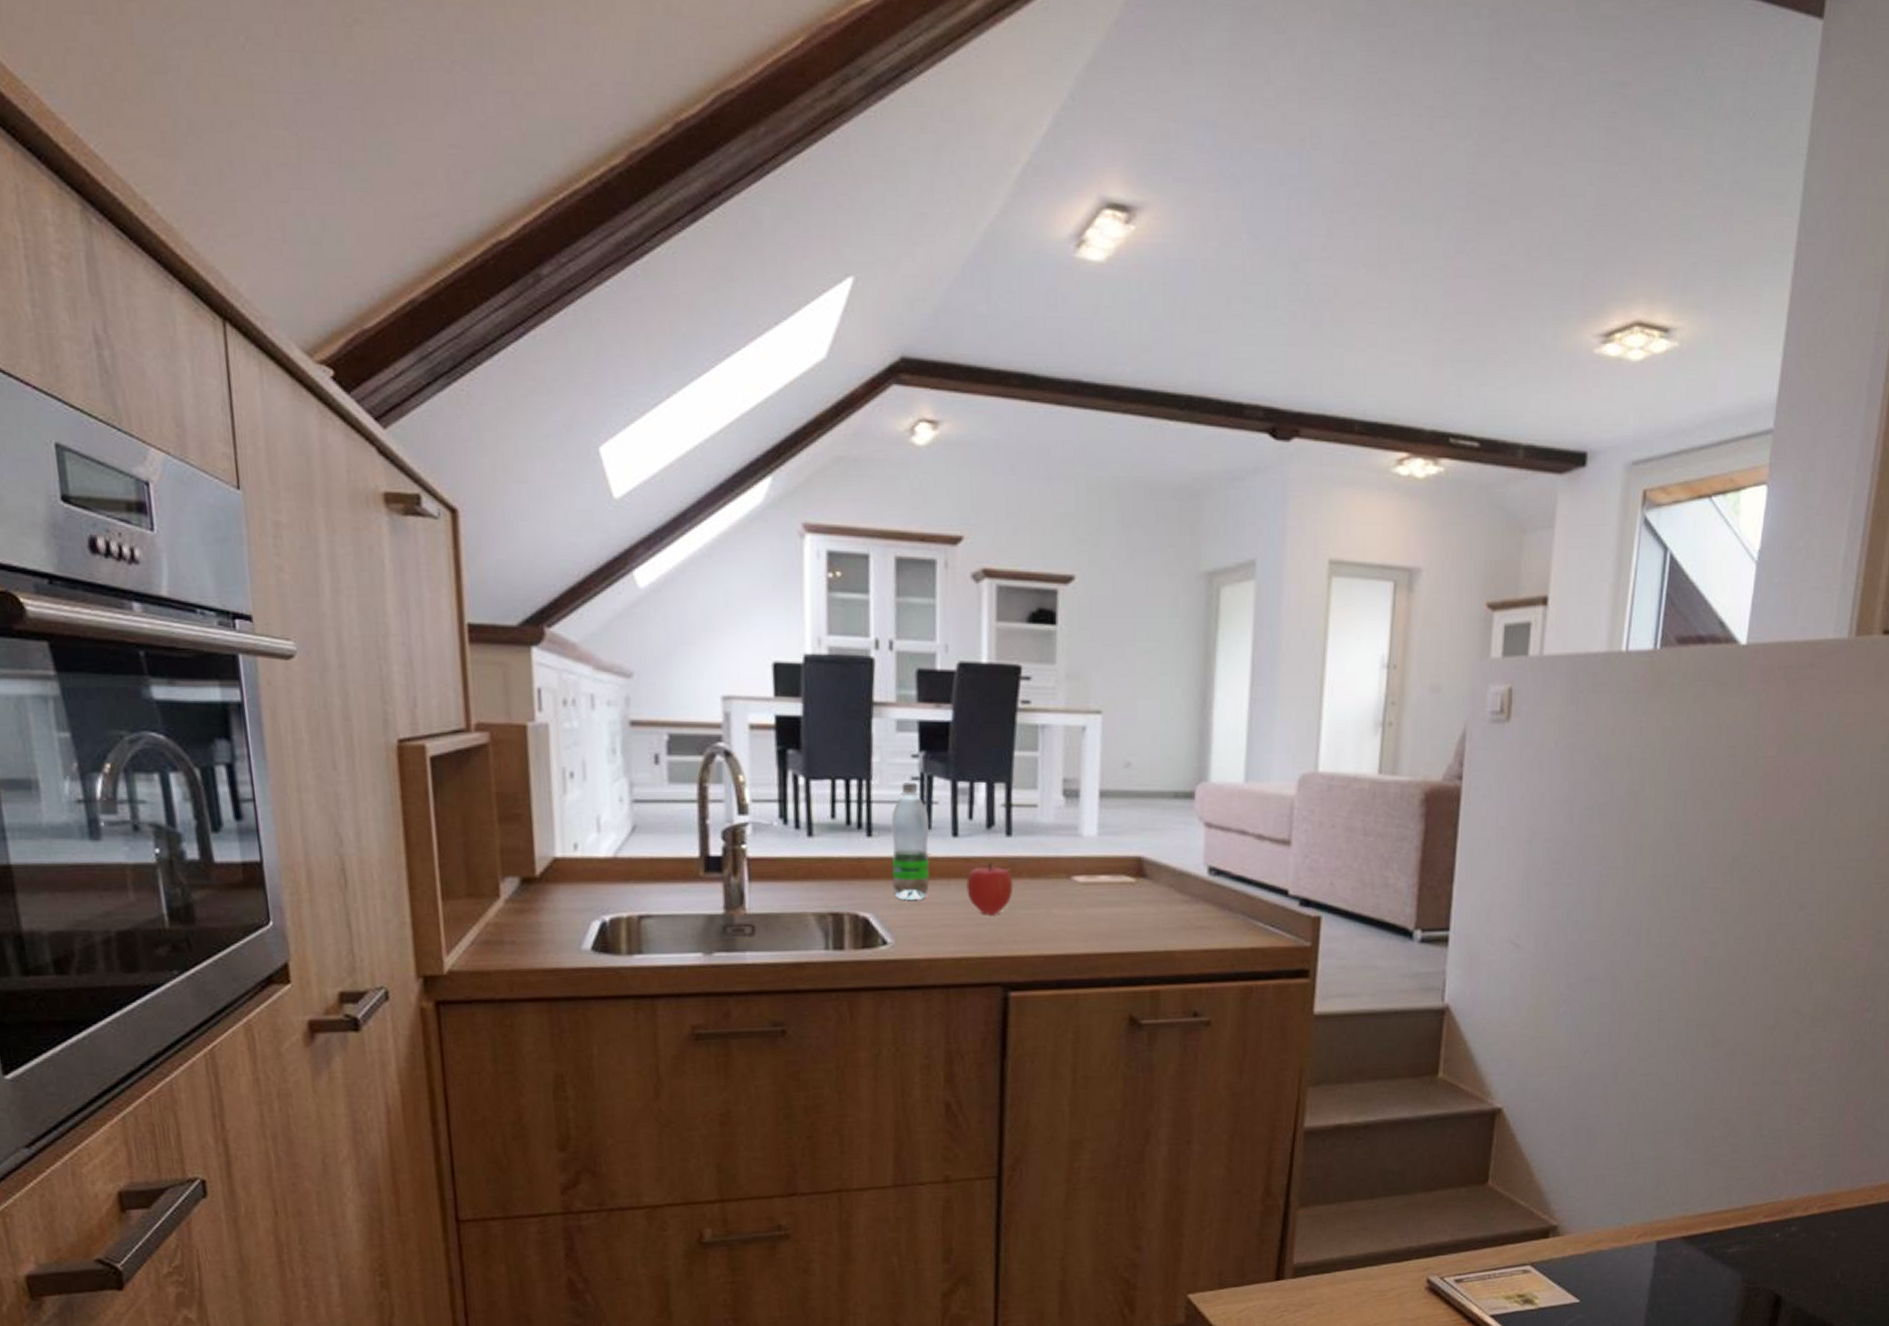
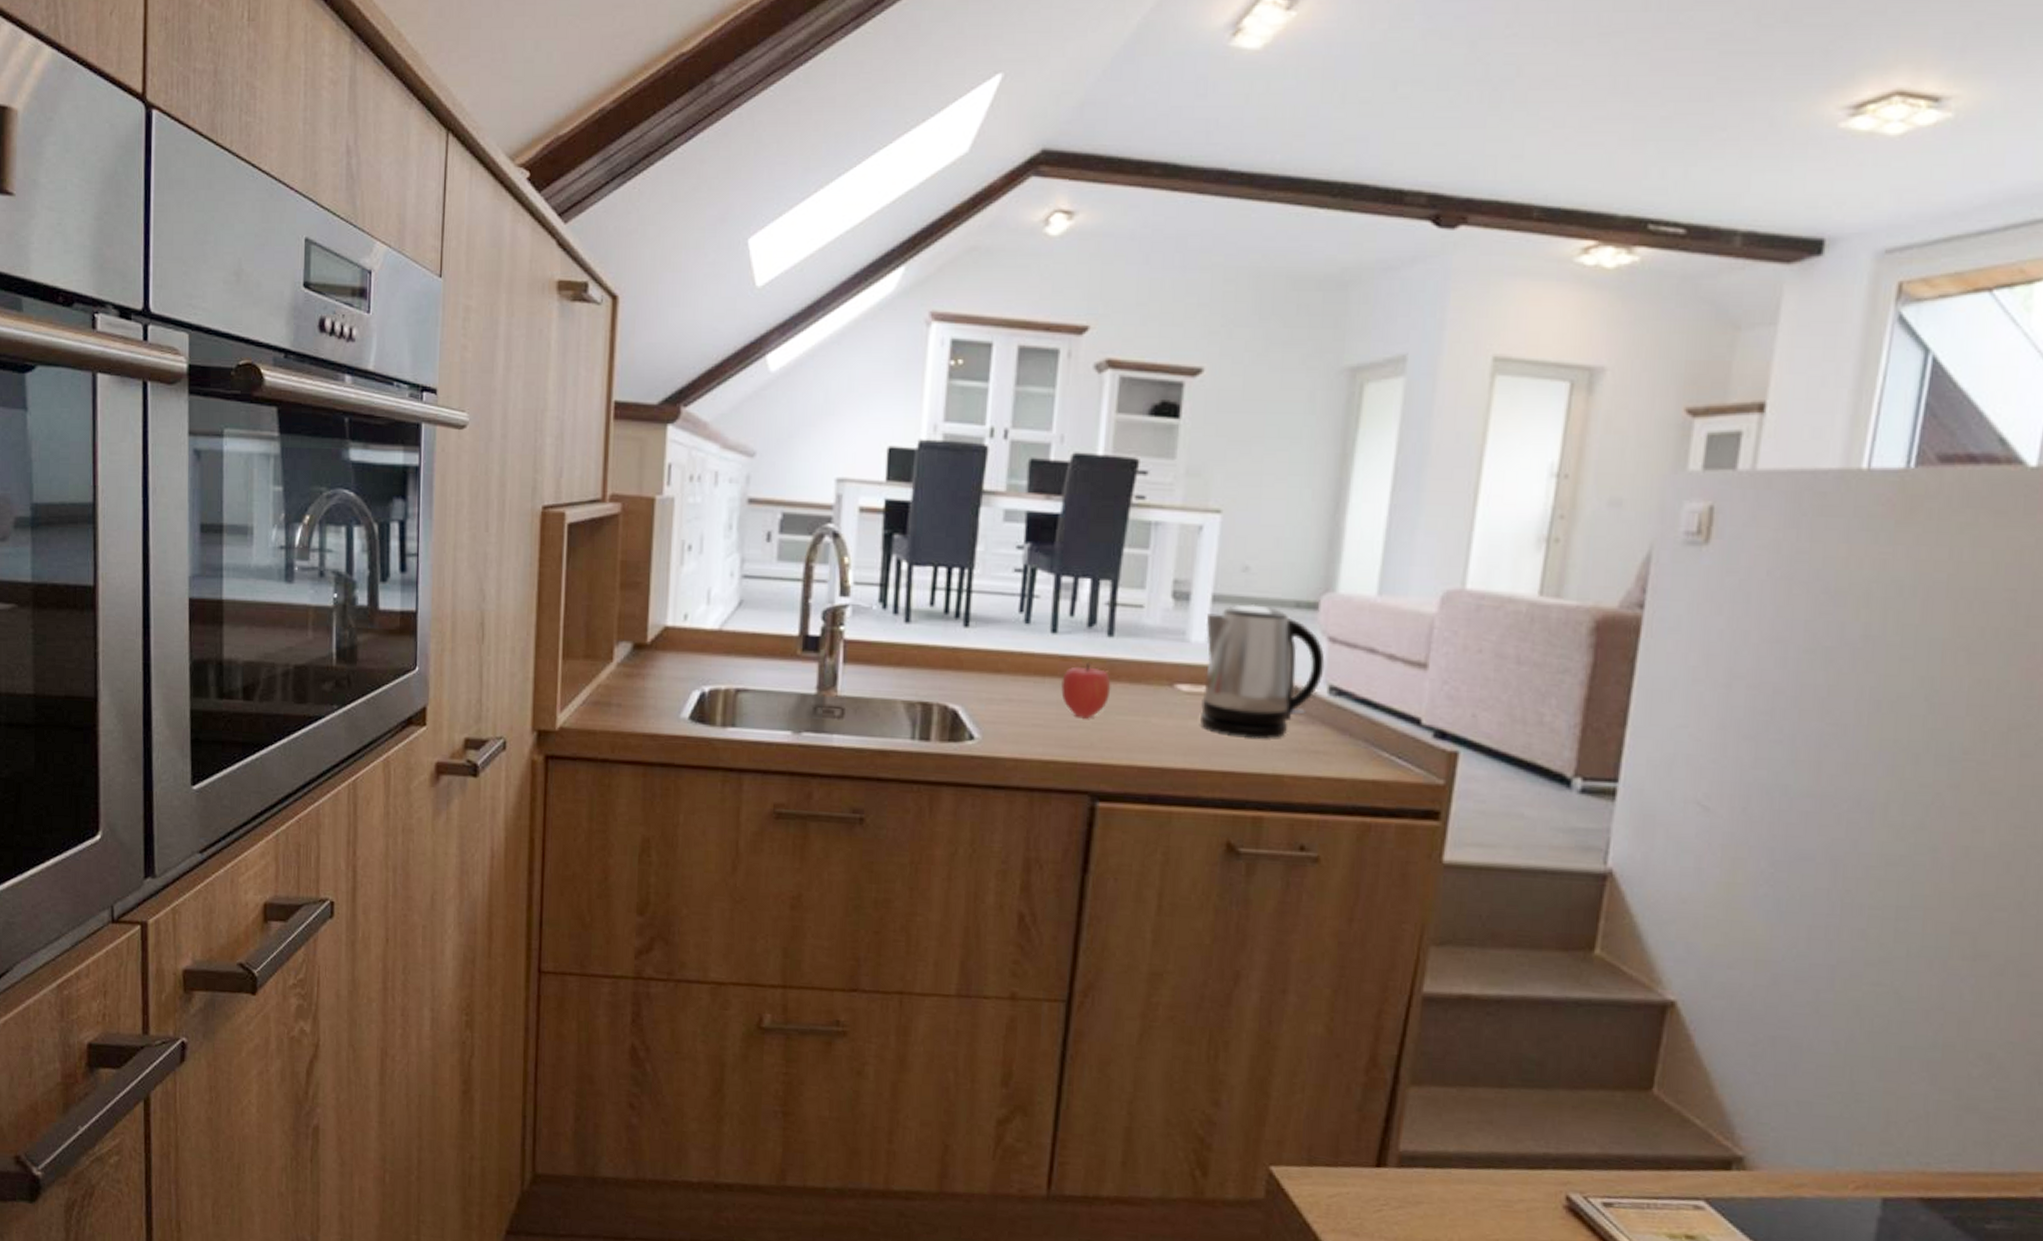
bottle: present [891,782,930,901] -> none [985,574,1029,697]
kettle: none [1095,796,1203,920] -> present [1199,603,1325,738]

